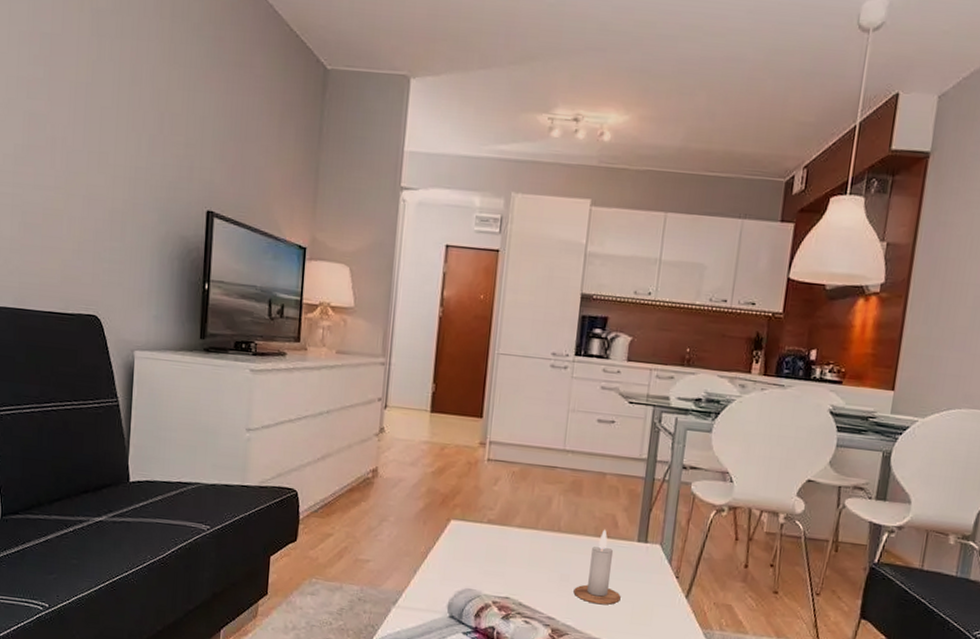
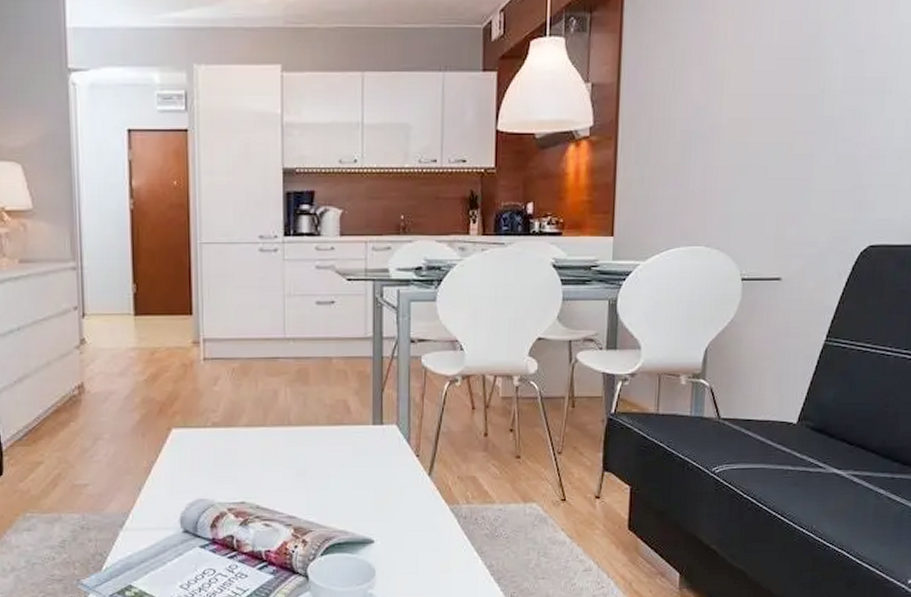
candle: present [573,529,621,605] -> none [312,416,362,496]

